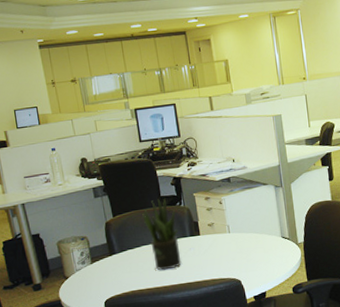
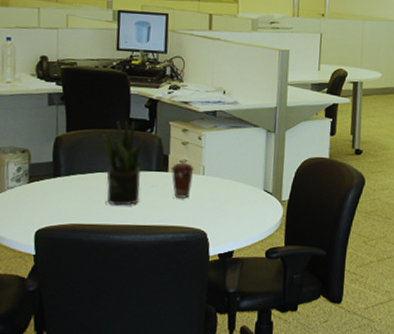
coffee cup: none [202,225,222,257] -> present [171,162,194,199]

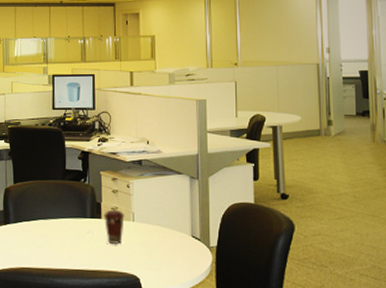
potted plant: present [102,120,144,206] -> none [44,171,78,251]

